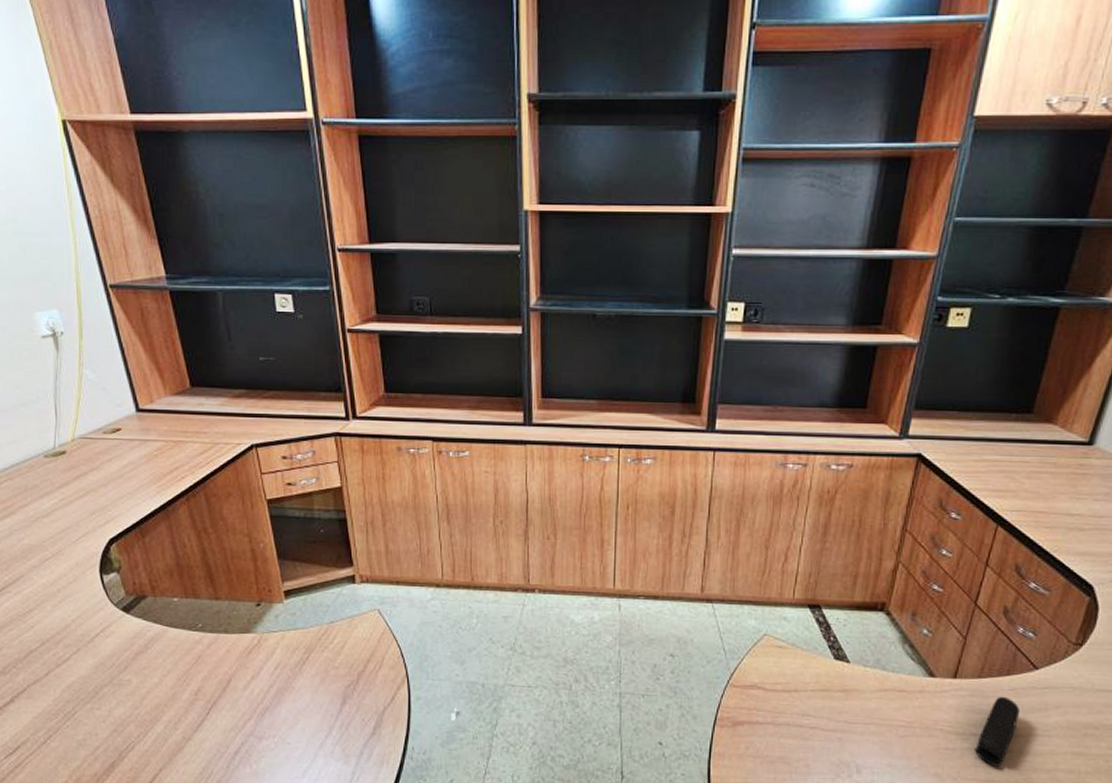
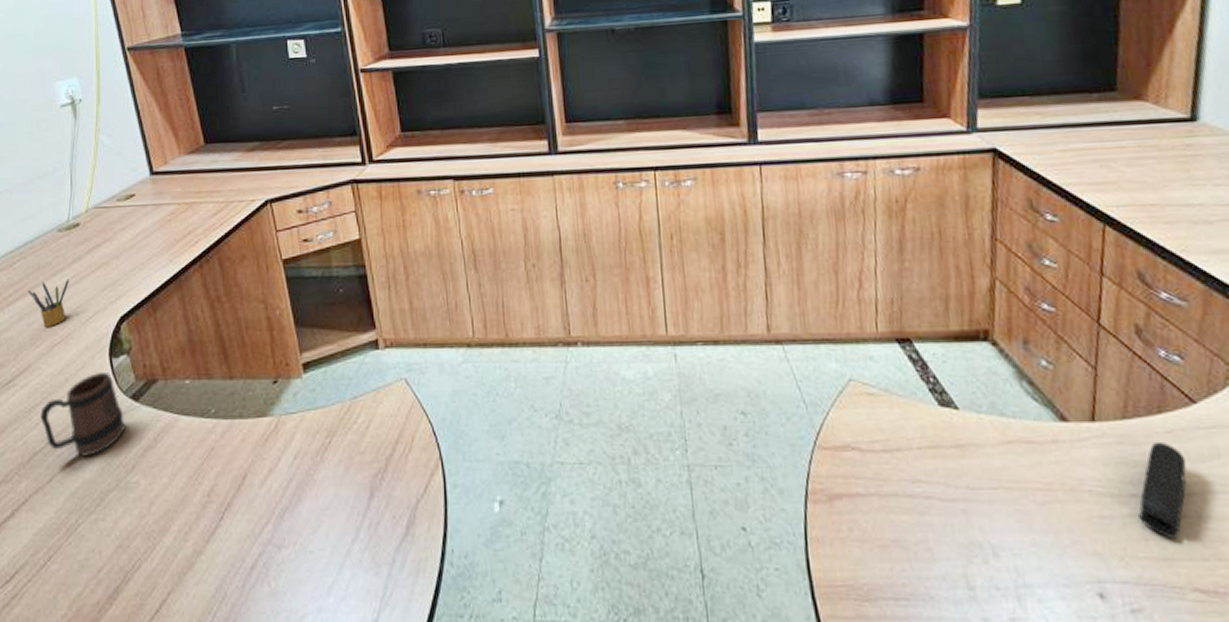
pencil box: none [17,501,58,543] -> present [28,278,69,327]
mug: none [34,586,118,658] -> present [40,371,127,458]

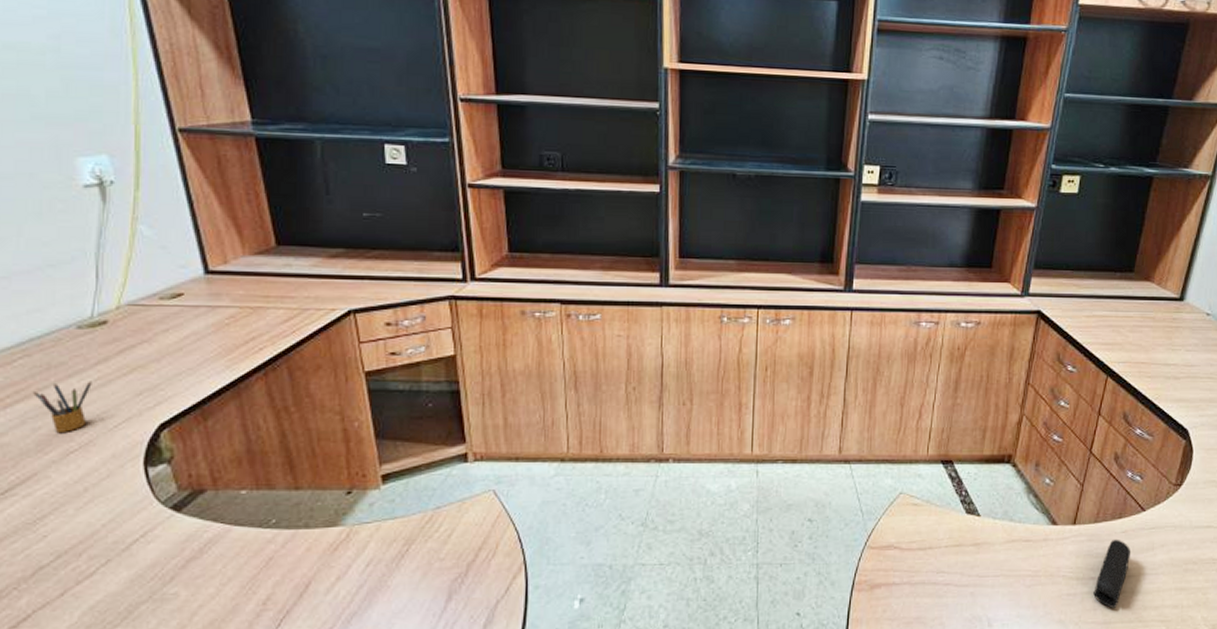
mug: present [40,371,127,458] -> none [49,481,165,570]

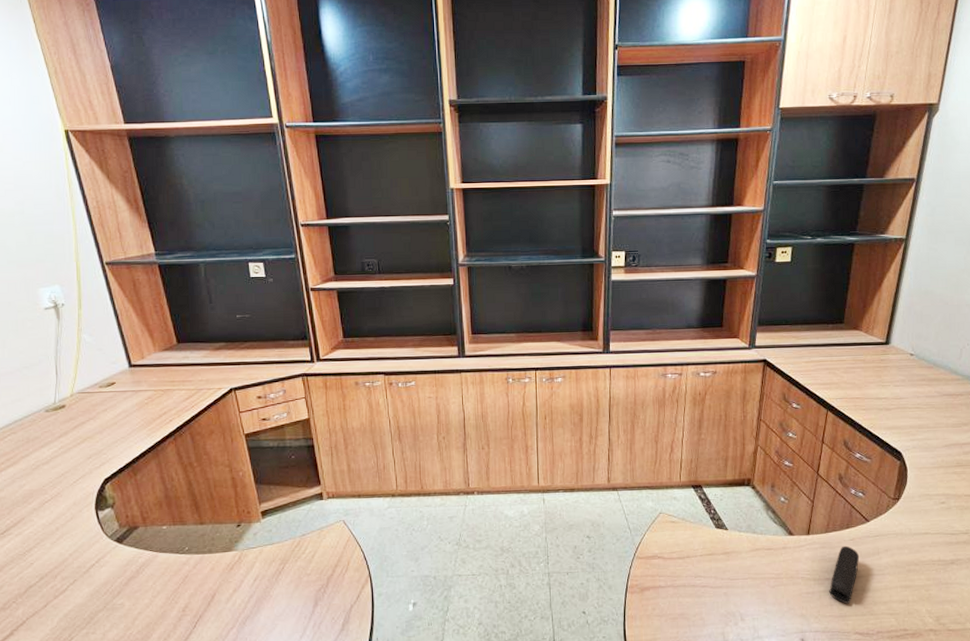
pencil box: present [33,381,92,432] -> none [19,449,57,488]

